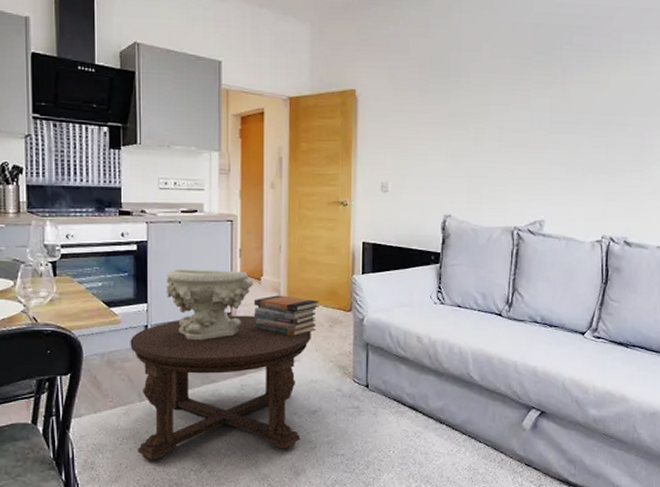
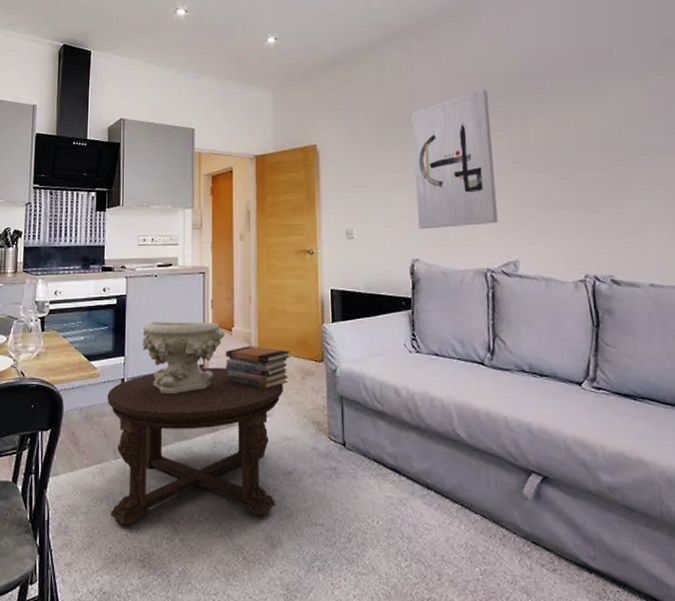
wall art: none [453,41,536,186] -> present [411,89,498,230]

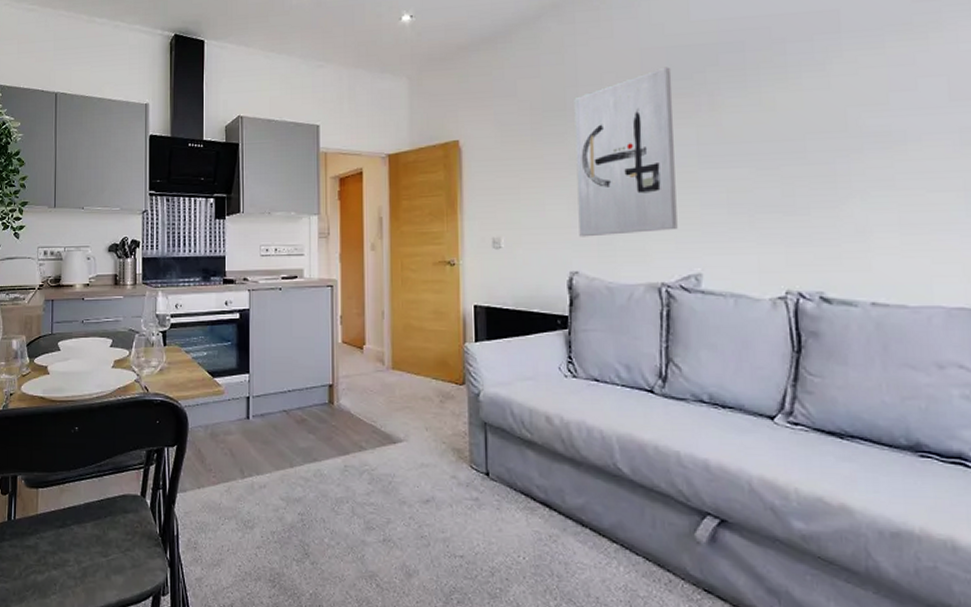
coffee table: present [107,367,283,525] -> none [232,387,420,545]
decorative bowl: present [142,321,225,393] -> none [267,338,355,414]
book stack: present [225,346,291,390] -> none [356,366,428,413]

